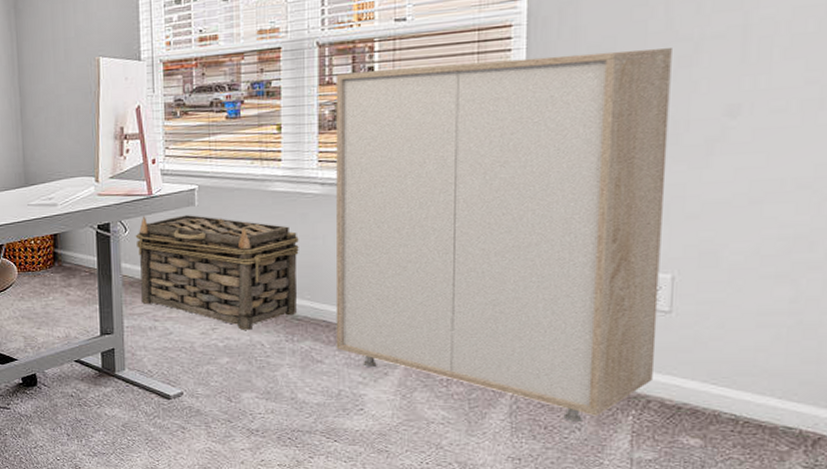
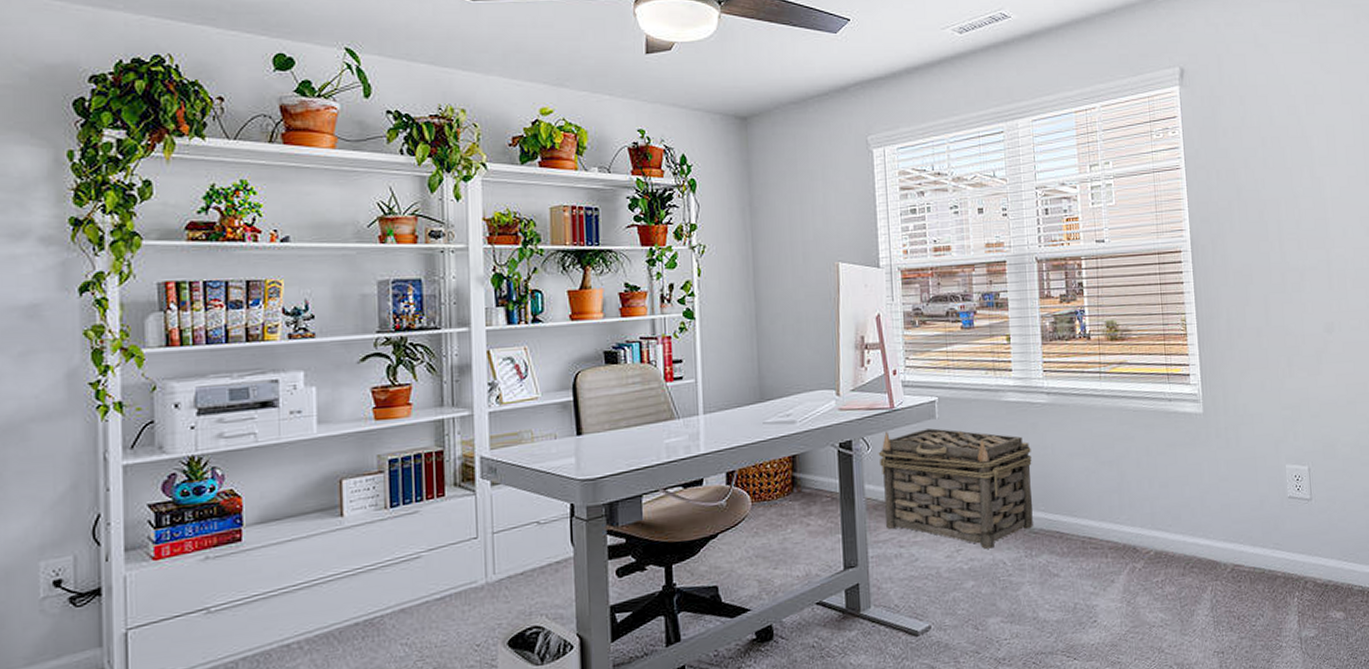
storage cabinet: present [335,48,672,423] -> none [1053,275,1306,610]

